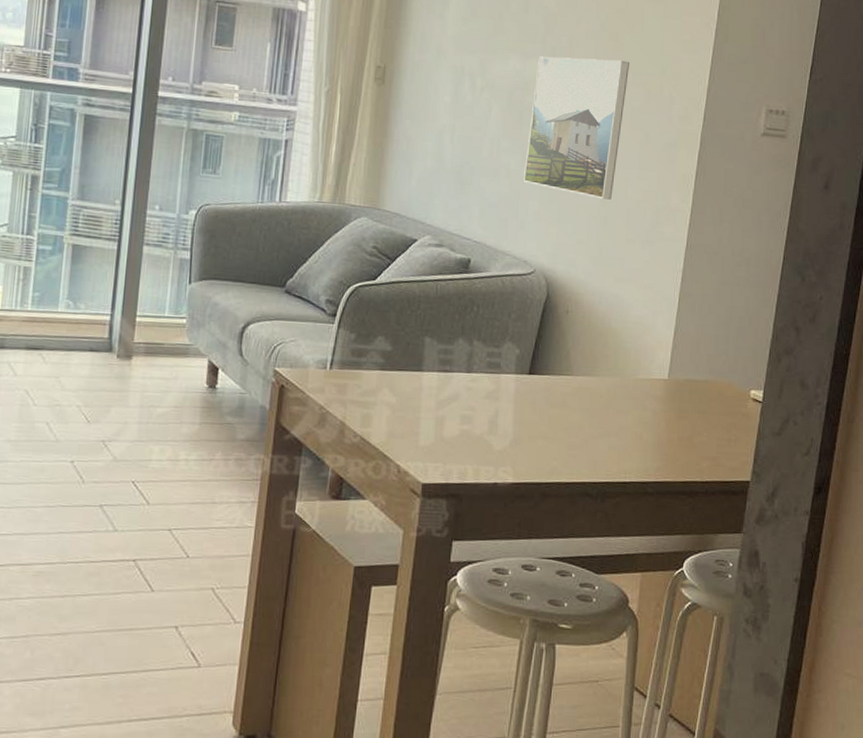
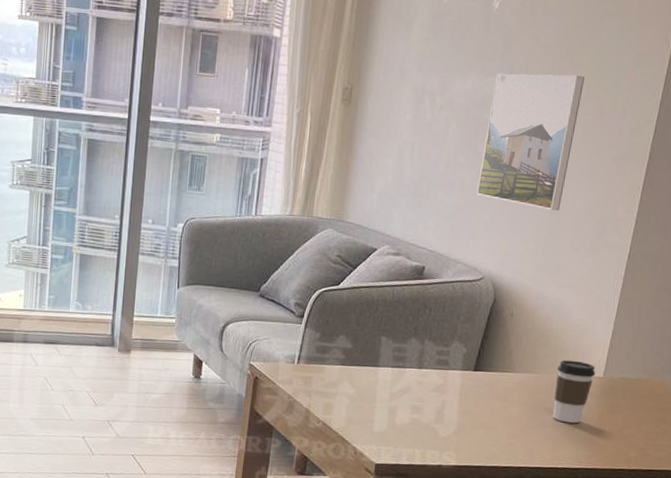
coffee cup: none [616,360,660,432] -> present [552,360,596,424]

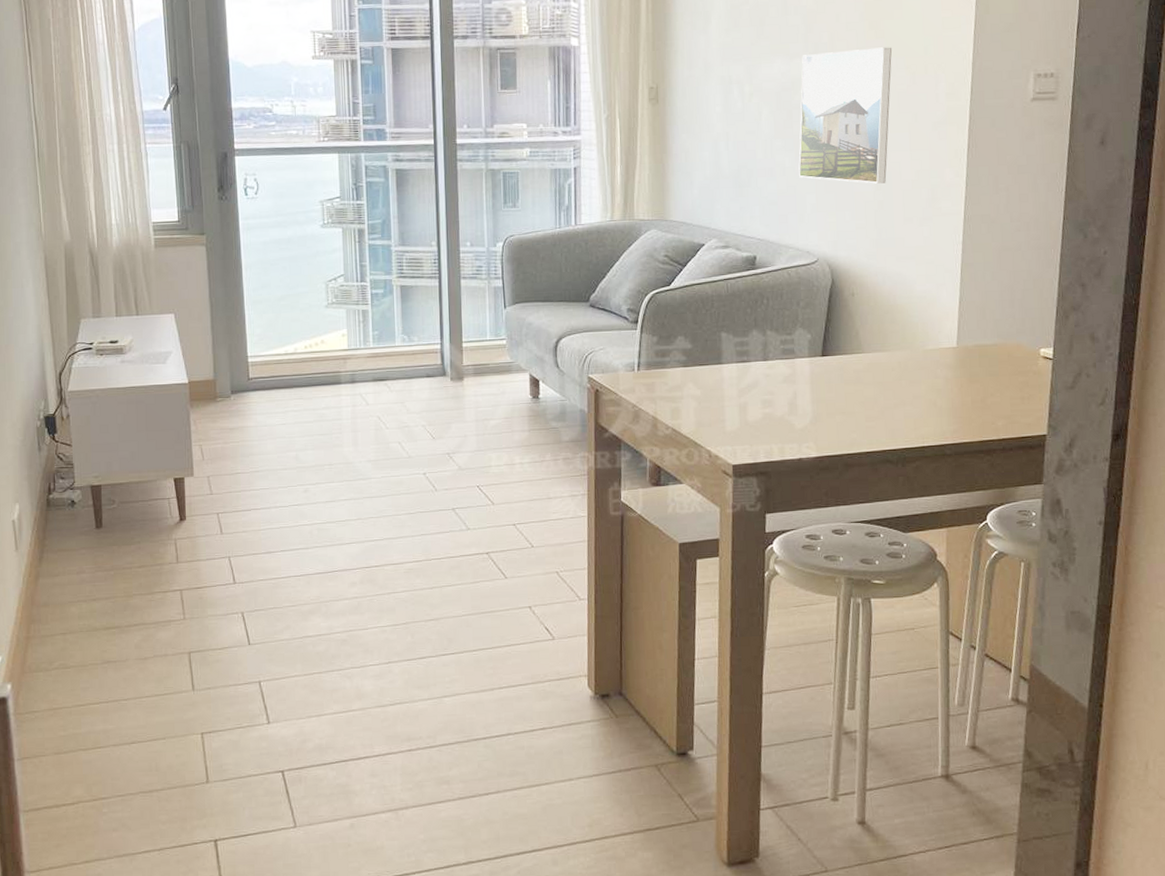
coffee cup: present [552,360,596,424] -> none [907,333,949,399]

